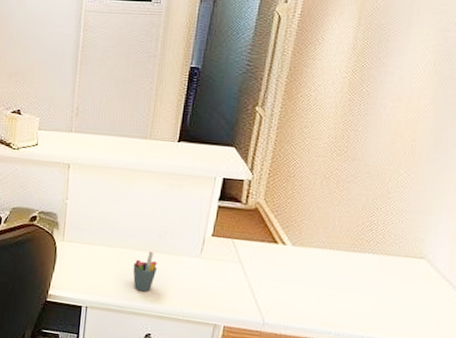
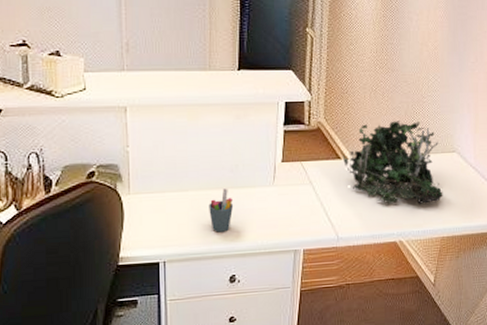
plant: none [279,212,402,309] -> present [342,121,443,205]

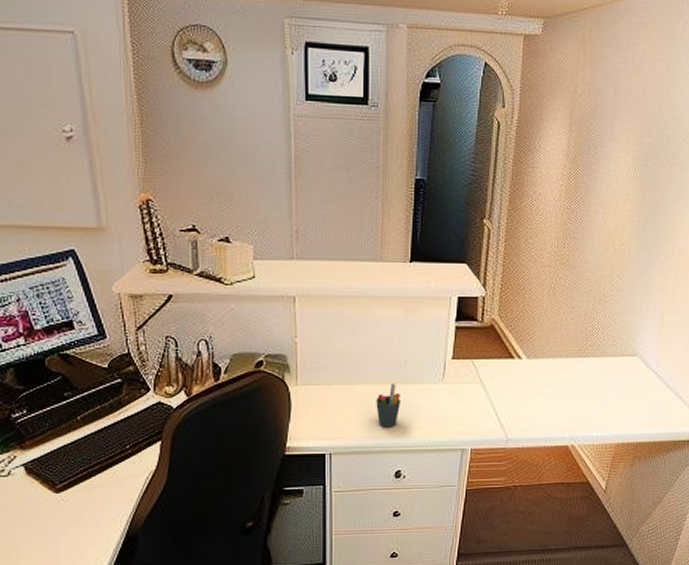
plant: present [342,121,443,205] -> none [515,320,621,408]

